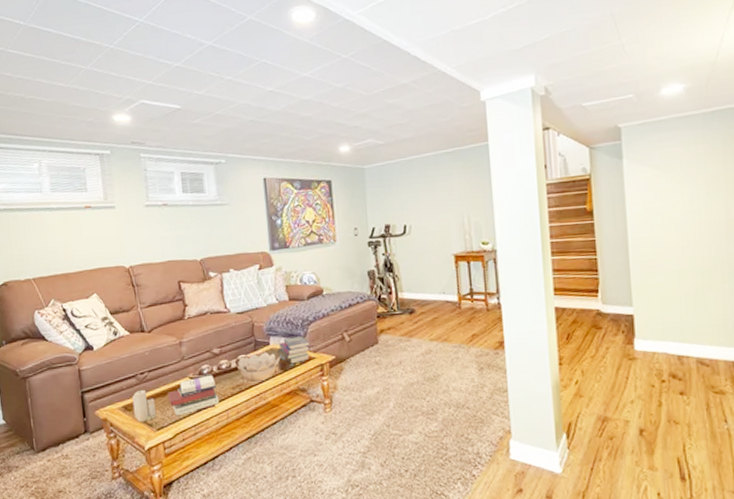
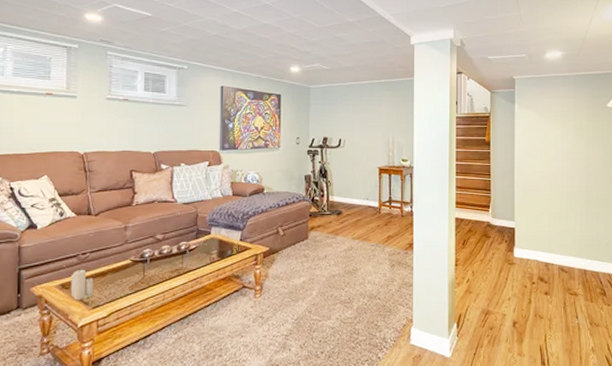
books: present [168,374,220,416] -> none [107,258,157,296]
decorative bowl: present [237,352,281,383] -> none [178,241,219,268]
books: present [277,336,310,364] -> none [217,228,247,253]

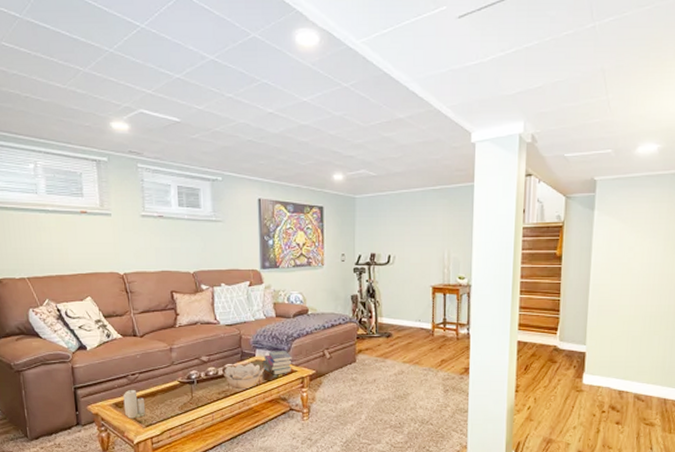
decorative bowl: none [178,241,219,268] -> present [224,363,265,390]
books: none [217,228,247,253] -> present [262,351,292,375]

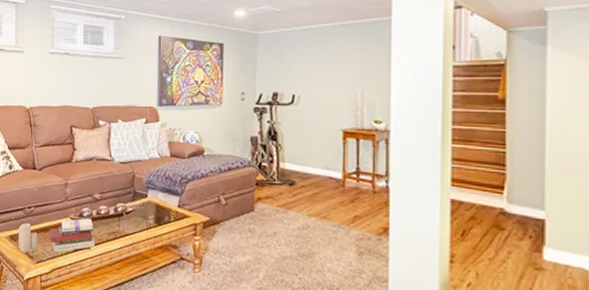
books: none [157,380,206,415] -> present [49,218,95,253]
decorative bowl: present [224,363,265,390] -> none [115,204,156,232]
books: present [262,351,292,375] -> none [154,192,185,220]

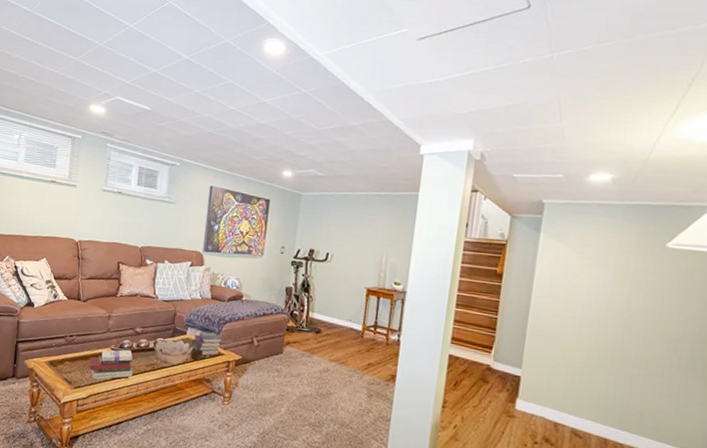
candle: present [18,222,38,254] -> none [57,350,78,379]
decorative bowl: none [115,204,156,232] -> present [154,340,194,366]
books: none [154,192,185,220] -> present [192,331,221,356]

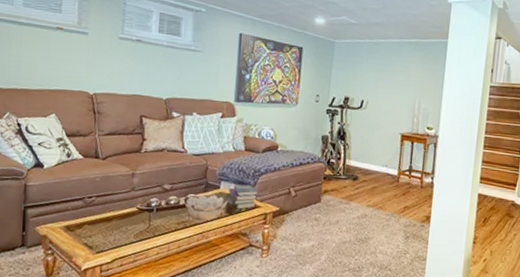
books: present [89,349,133,380] -> none [112,208,163,243]

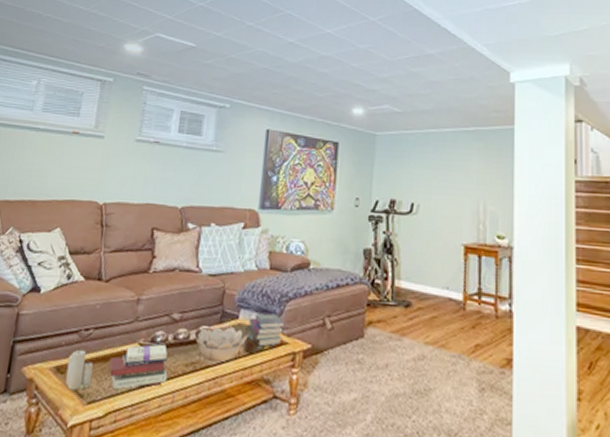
candle: none [75,212,99,244] -> present [64,349,93,391]
books: none [112,208,163,243] -> present [109,344,168,390]

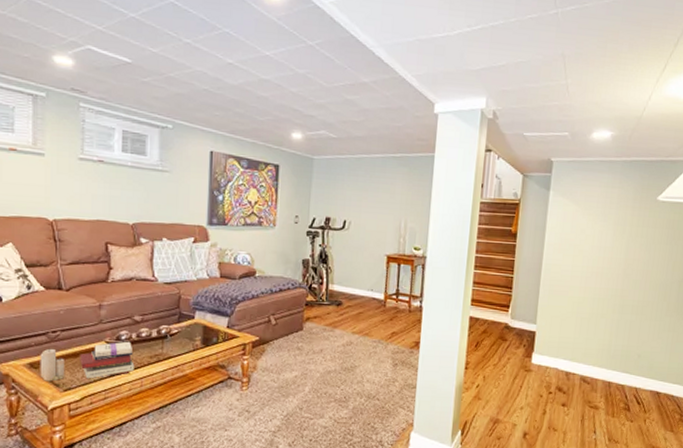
decorative bowl: present [196,327,248,363] -> none [158,325,204,354]
books: present [245,313,284,347] -> none [201,314,235,340]

